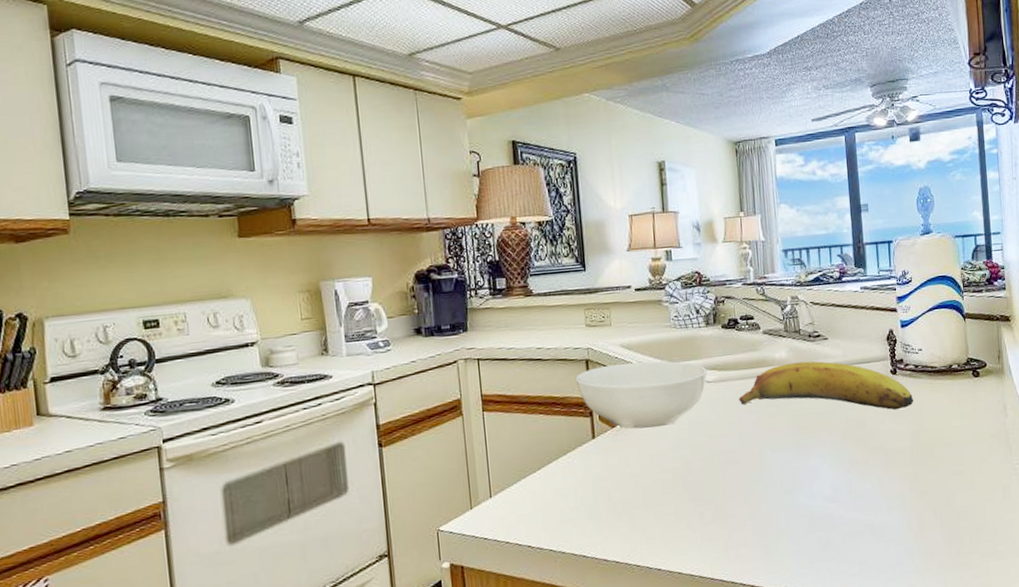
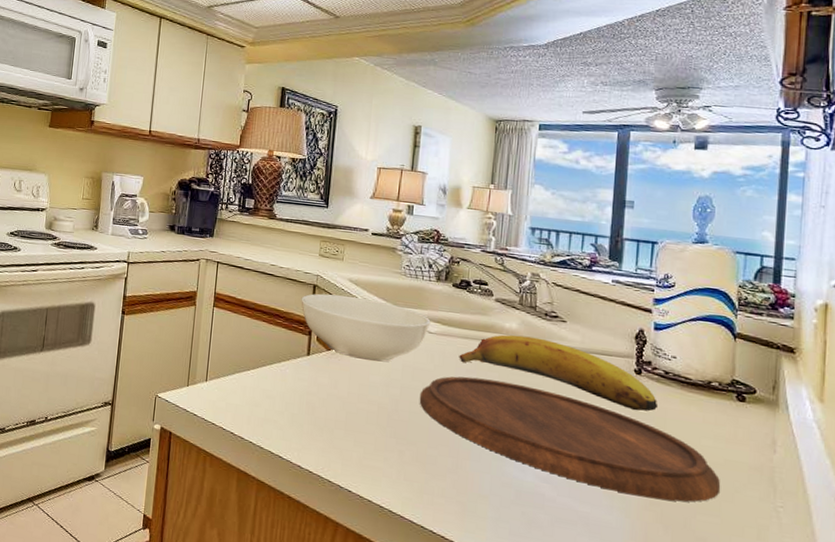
cutting board: none [709,412,972,493] -> present [419,376,721,502]

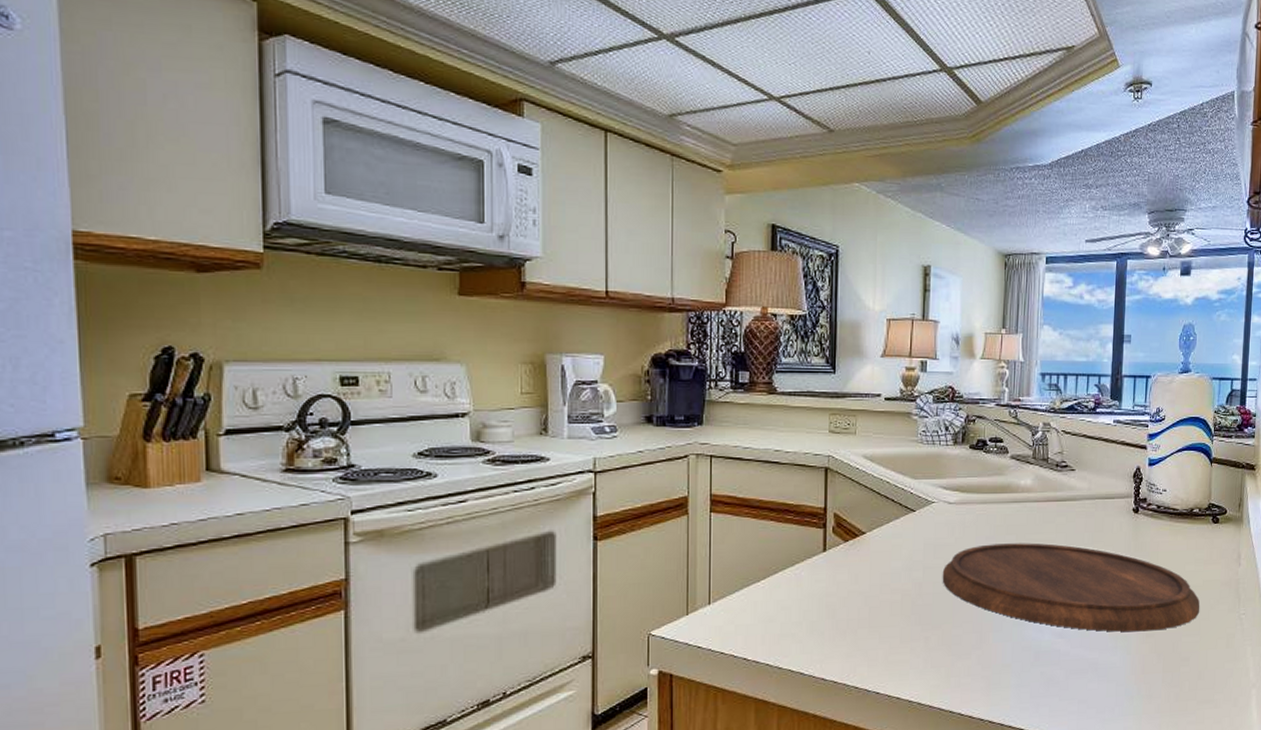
bowl: present [301,293,431,363] -> none [812,475,950,546]
fruit: present [459,334,659,412] -> none [978,491,1153,550]

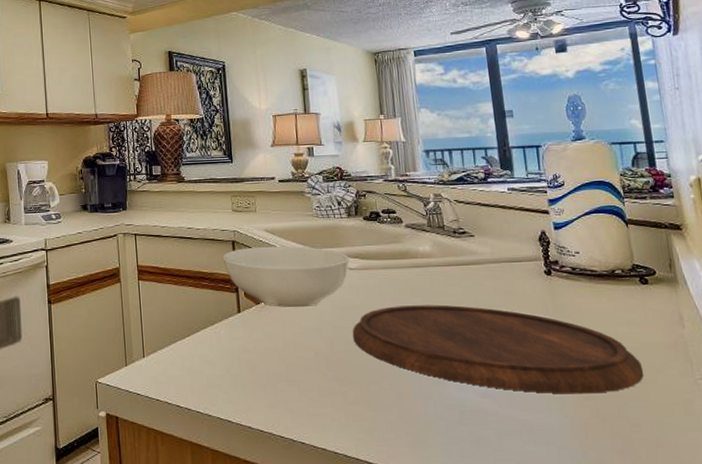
bowl: none [812,475,950,546] -> present [222,246,350,308]

